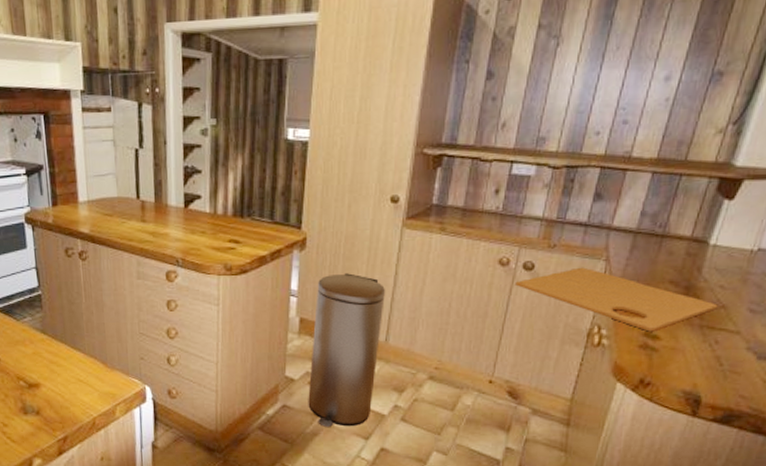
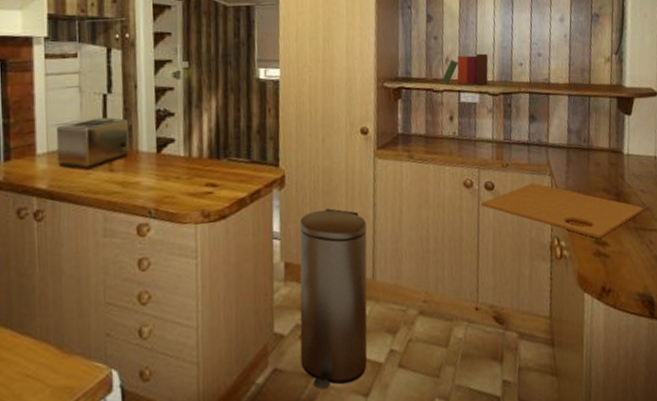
toaster: none [94,171,159,219] -> present [56,117,129,171]
books: none [493,118,557,156] -> present [441,53,489,85]

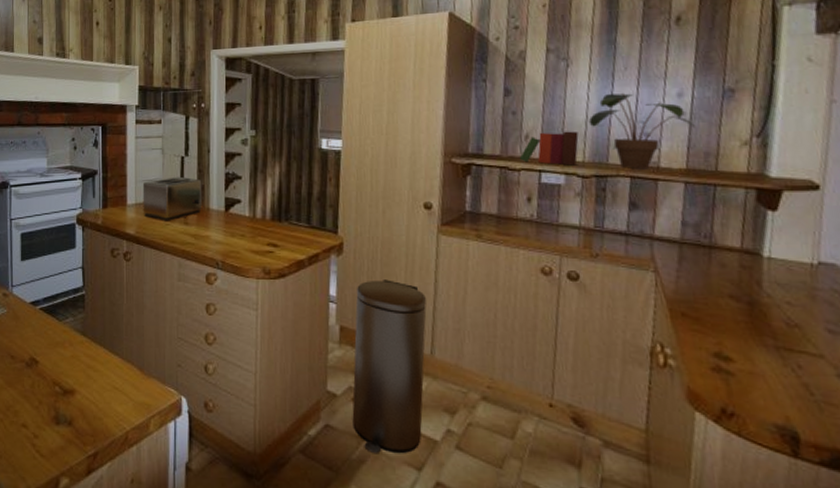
cutting board: present [481,183,644,239] -> none [561,278,790,352]
potted plant: none [495,18,574,86] -> present [588,92,695,170]

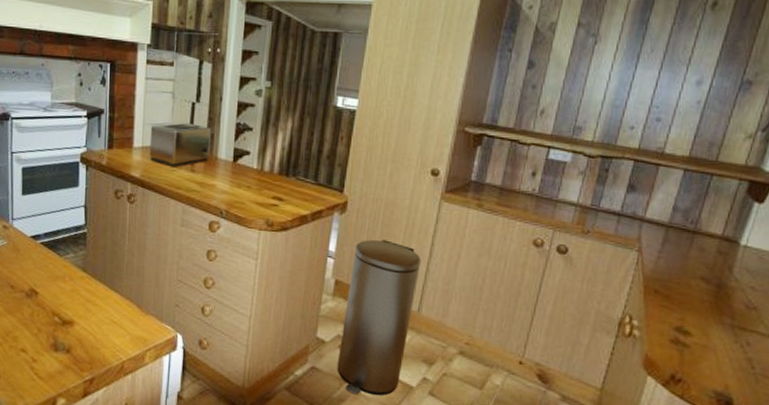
books: present [519,131,579,166] -> none [531,109,593,145]
potted plant: present [588,92,695,170] -> none [605,75,706,154]

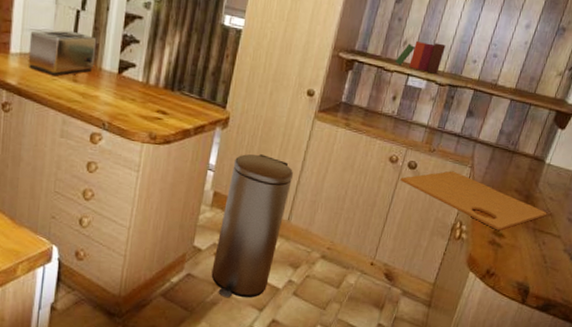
books: none [531,109,593,145] -> present [395,42,446,74]
cutting board: none [548,255,749,327] -> present [400,171,547,231]

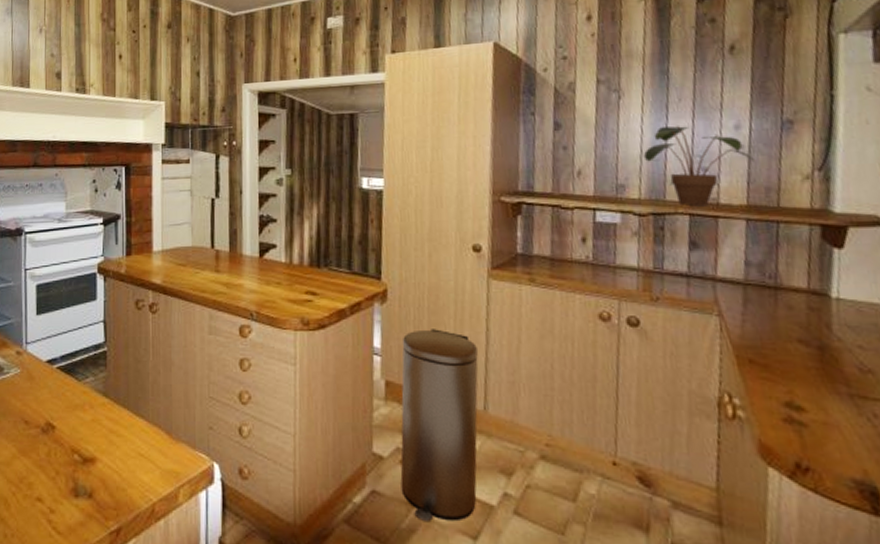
toaster: present [27,30,96,77] -> none [169,220,234,269]
books: present [395,42,446,74] -> none [572,166,634,203]
cutting board: present [400,171,547,231] -> none [621,323,863,402]
potted plant: none [456,16,531,85] -> present [643,125,754,207]

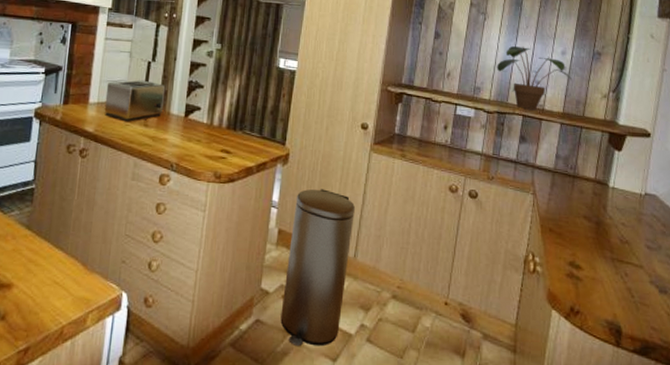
toaster: none [169,220,234,269] -> present [104,80,165,122]

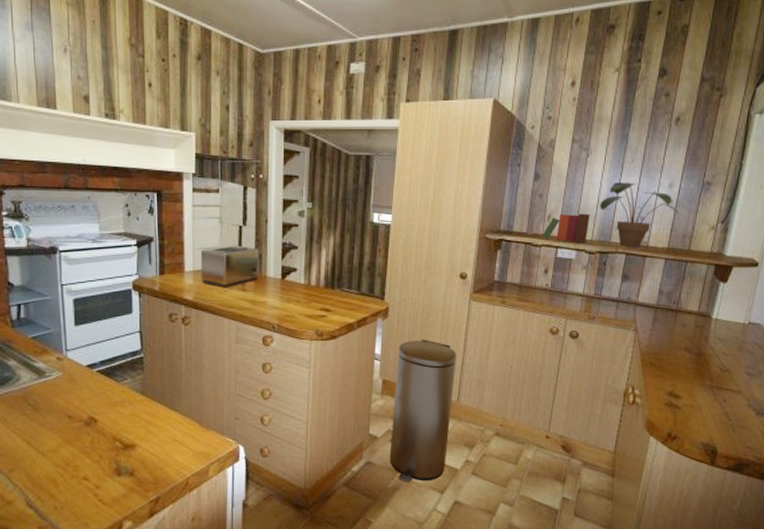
books: none [441,73,488,102] -> present [541,213,590,243]

